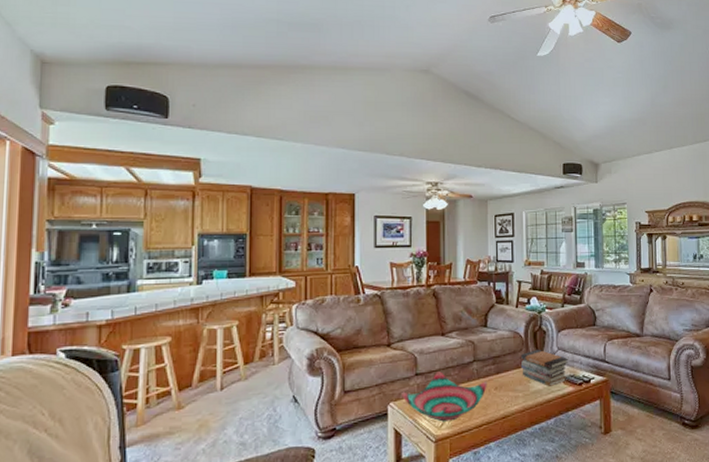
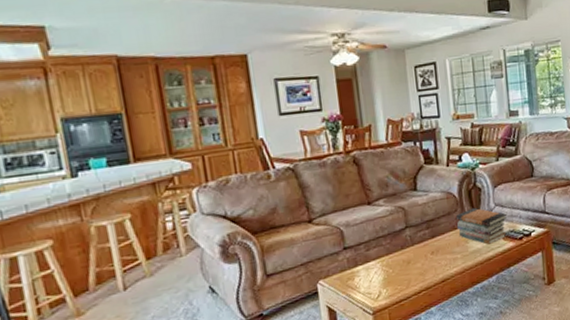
decorative bowl: present [402,371,487,422] -> none [331,242,423,293]

